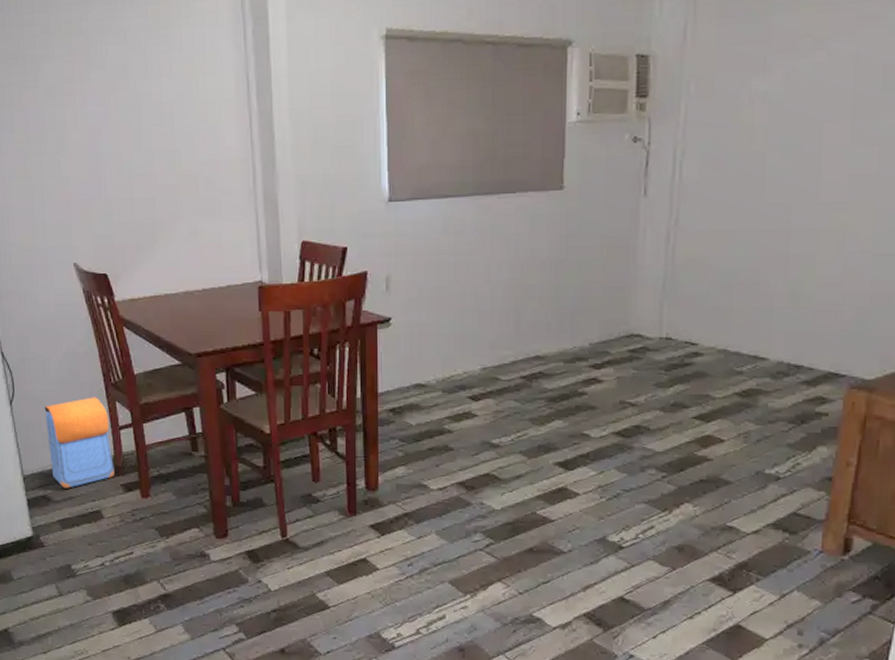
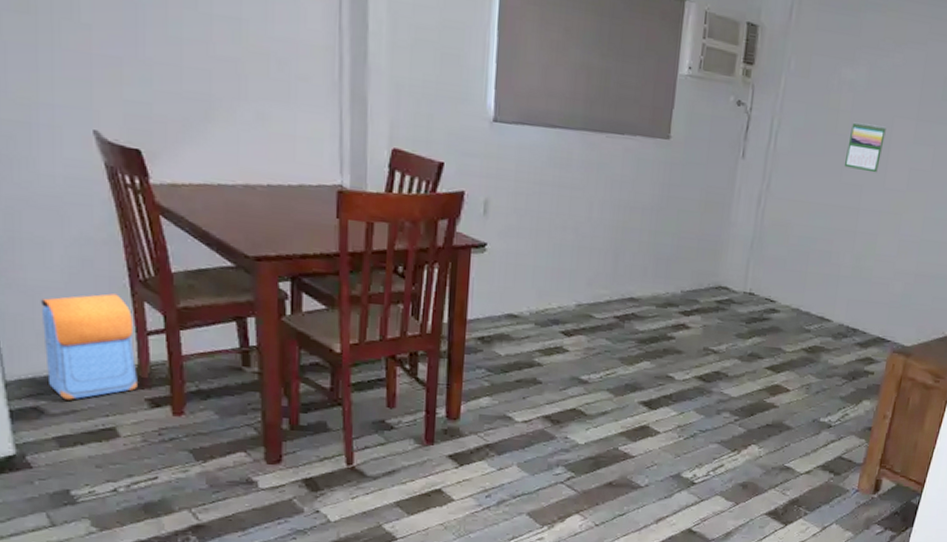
calendar: none [766,133,814,188] -> present [845,122,886,173]

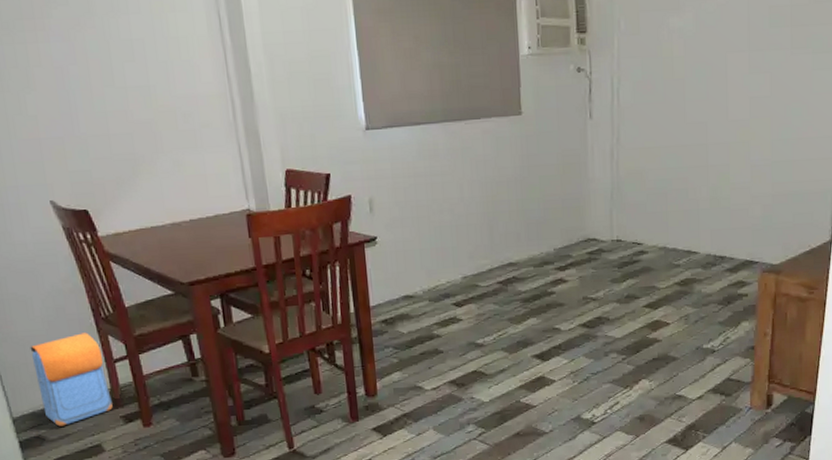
calendar: present [845,122,886,173] -> none [686,63,721,109]

